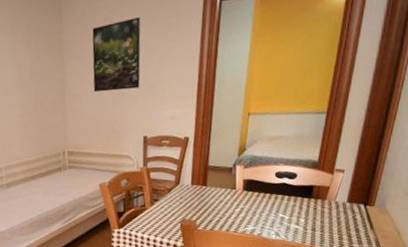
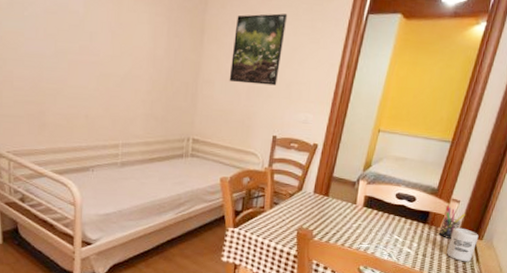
pen holder: none [325,176,353,210] -> present [438,205,466,239]
cup: none [337,197,370,231] -> present [447,227,479,262]

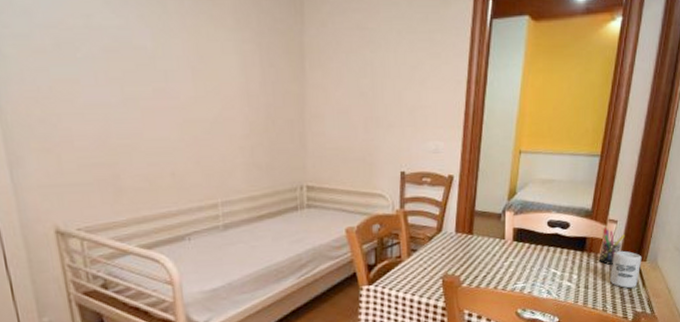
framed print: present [229,13,288,86] -> none [341,27,401,114]

